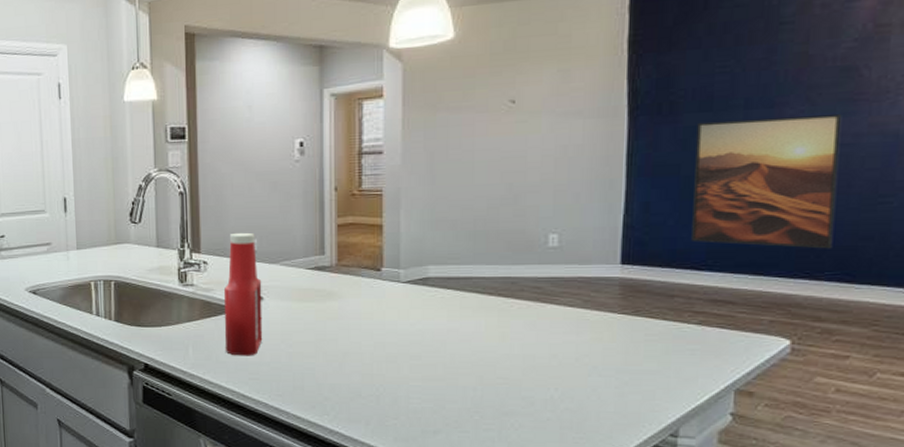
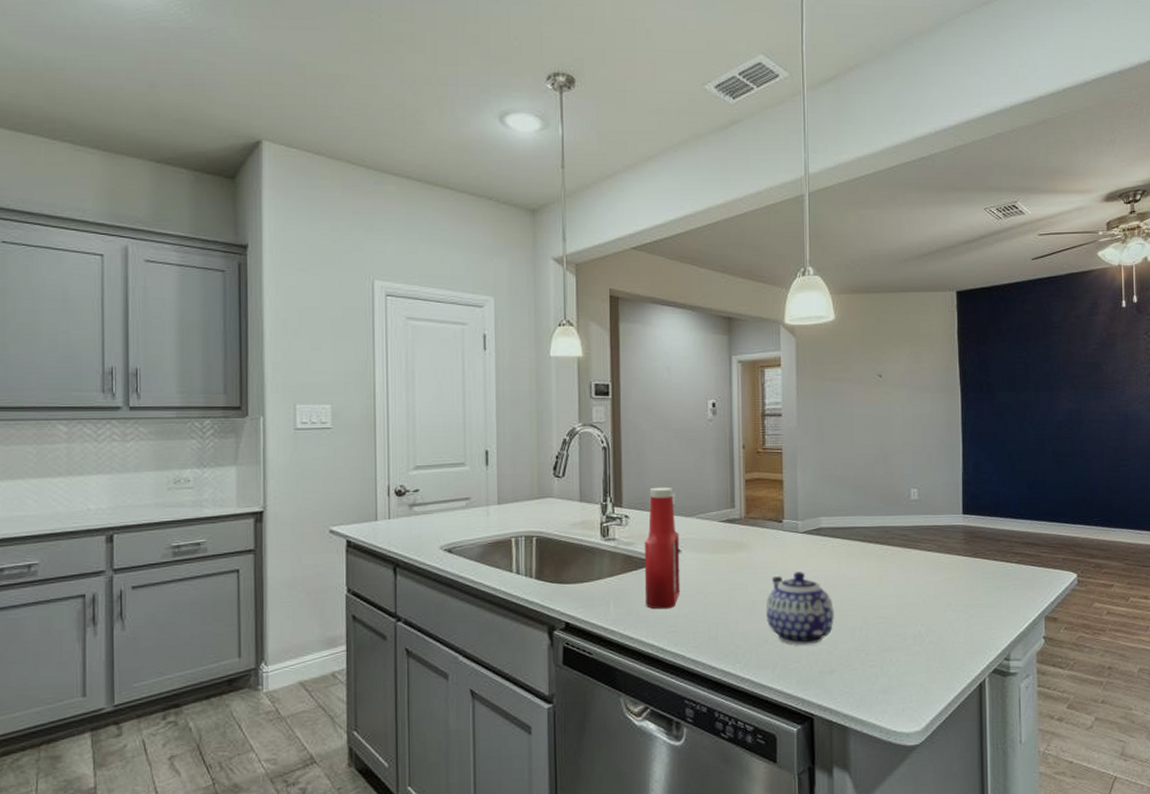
teapot: none [359,324,442,402] -> present [765,572,834,645]
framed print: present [692,114,842,249] -> none [1007,398,1096,501]

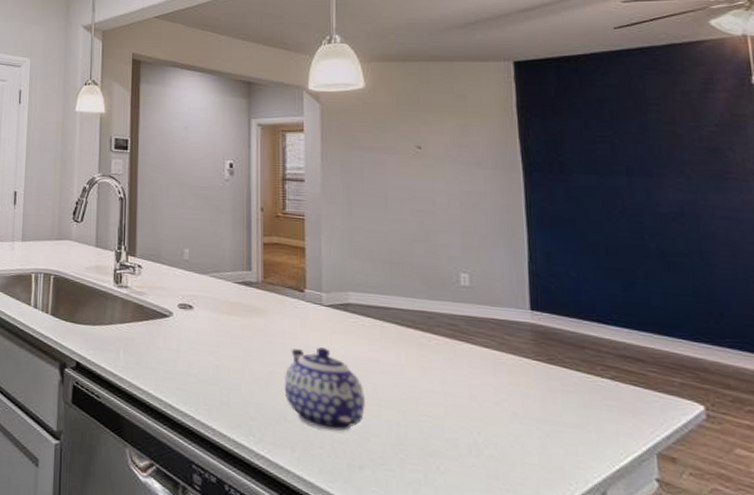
ketchup bottle: present [644,487,680,609] -> none [154,240,192,365]

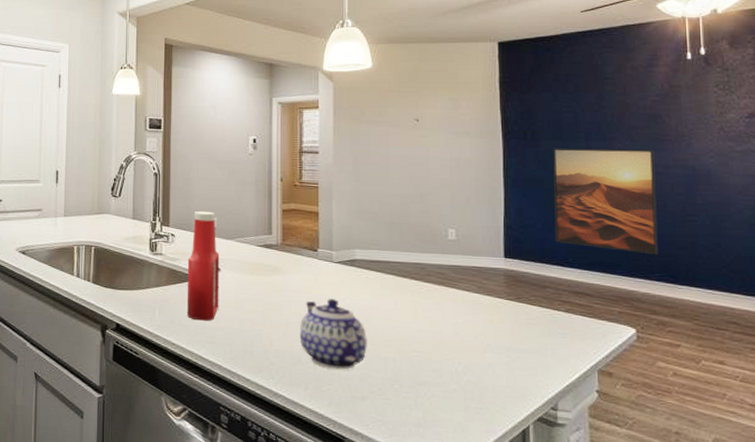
ketchup bottle: none [154,240,192,365] -> present [186,211,220,321]
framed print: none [586,183,729,316] -> present [553,148,658,255]

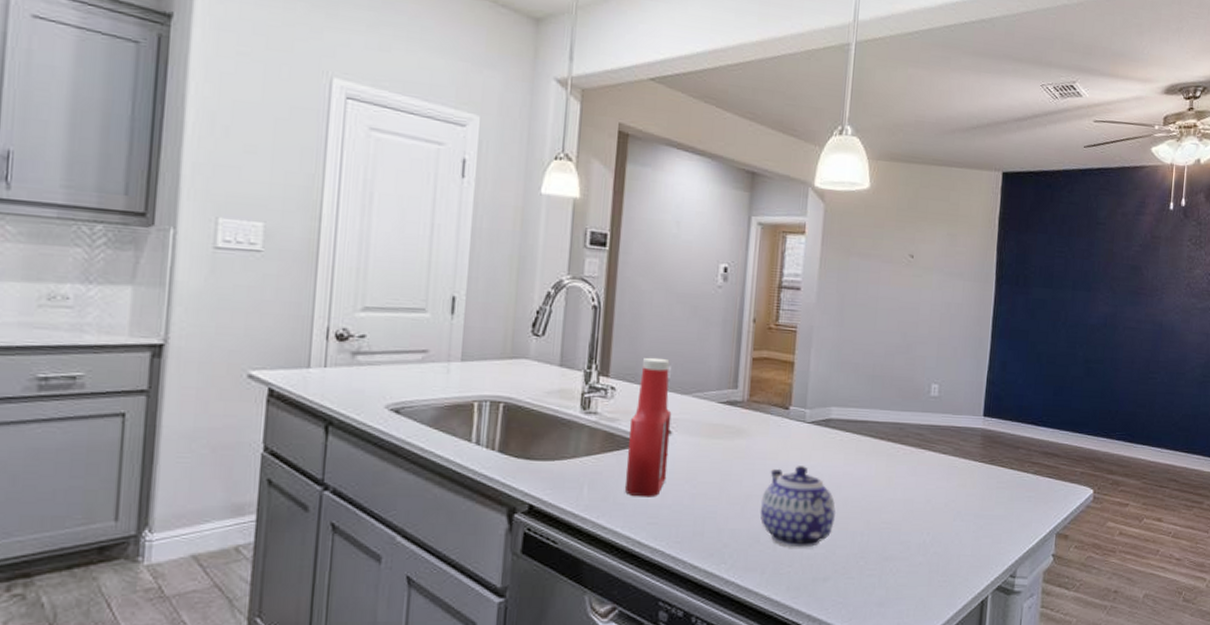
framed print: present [553,148,658,255] -> none [1033,296,1131,413]

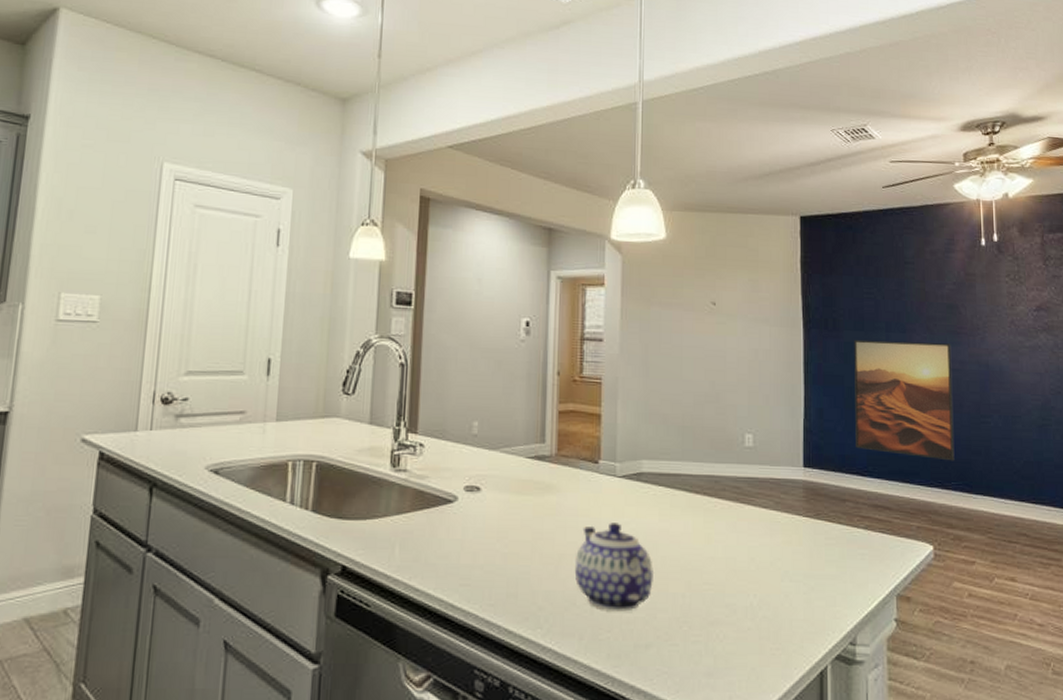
ketchup bottle: present [624,357,672,497] -> none [435,413,480,557]
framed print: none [1033,296,1131,413] -> present [854,339,955,461]

